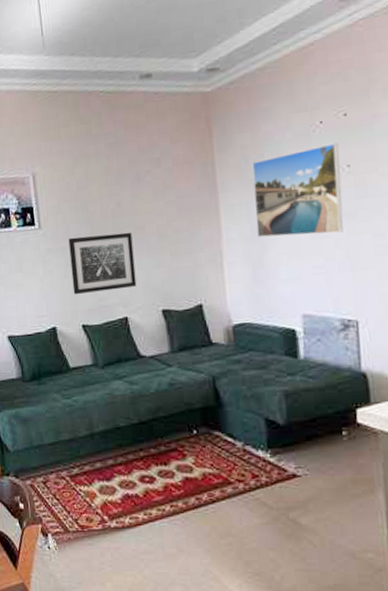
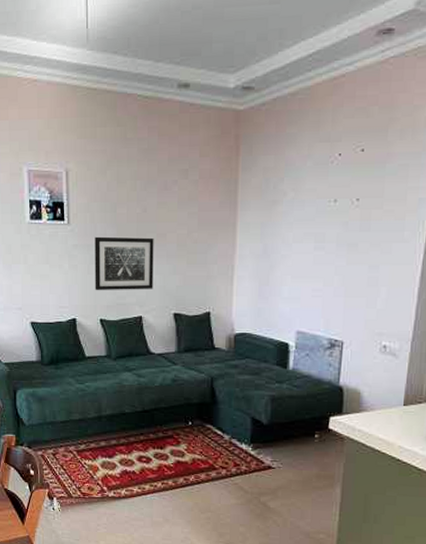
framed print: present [252,143,343,238] -> none [268,176,352,261]

